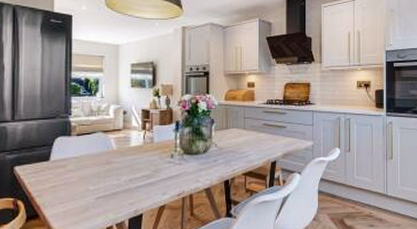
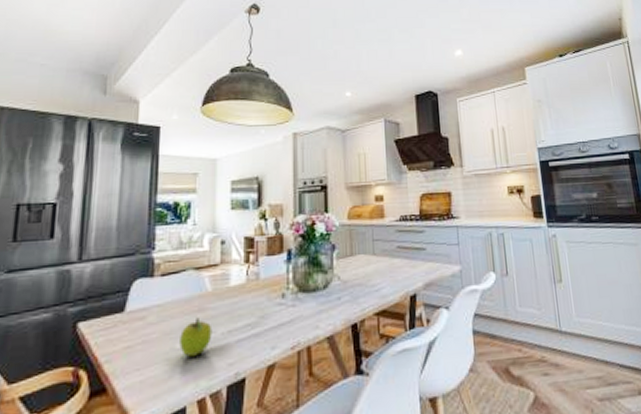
fruit: none [92,168,117,197] -> present [179,317,213,358]

